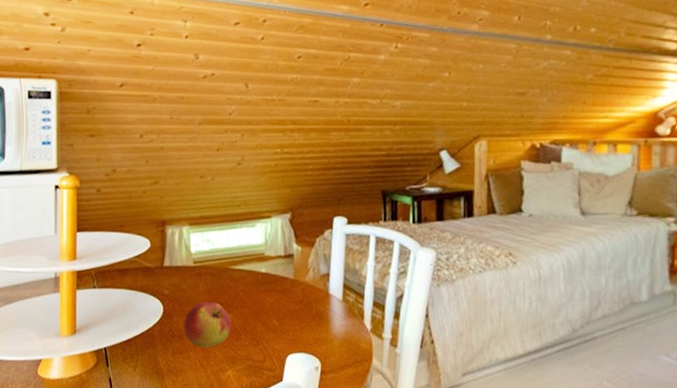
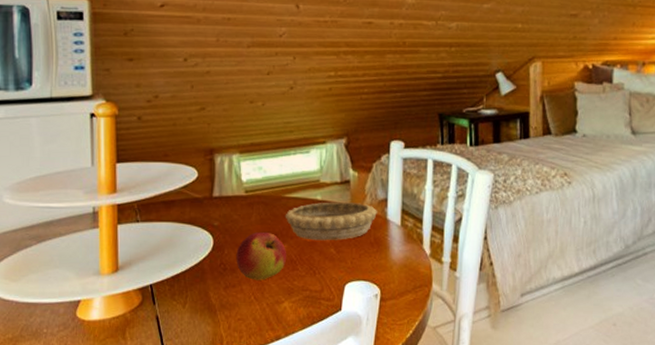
decorative bowl: none [230,274,319,313] -> present [285,202,377,241]

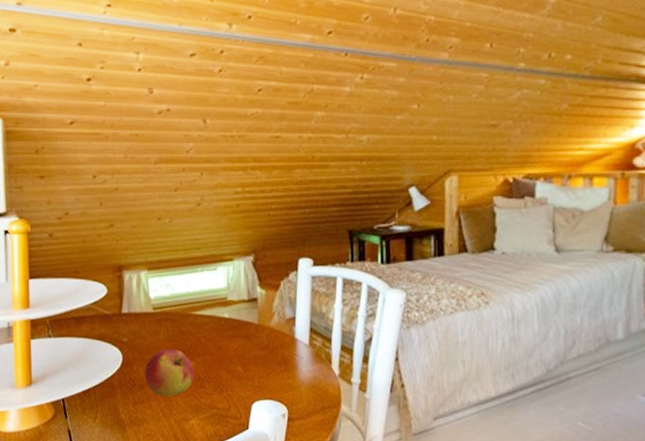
decorative bowl: present [285,202,377,241] -> none [192,319,285,359]

